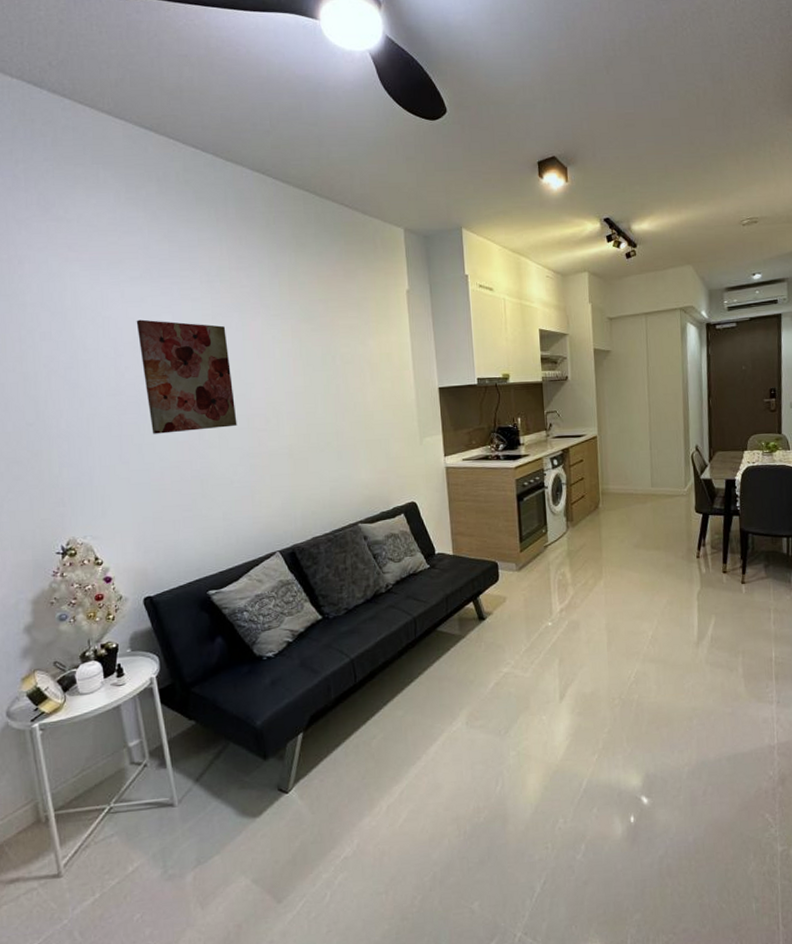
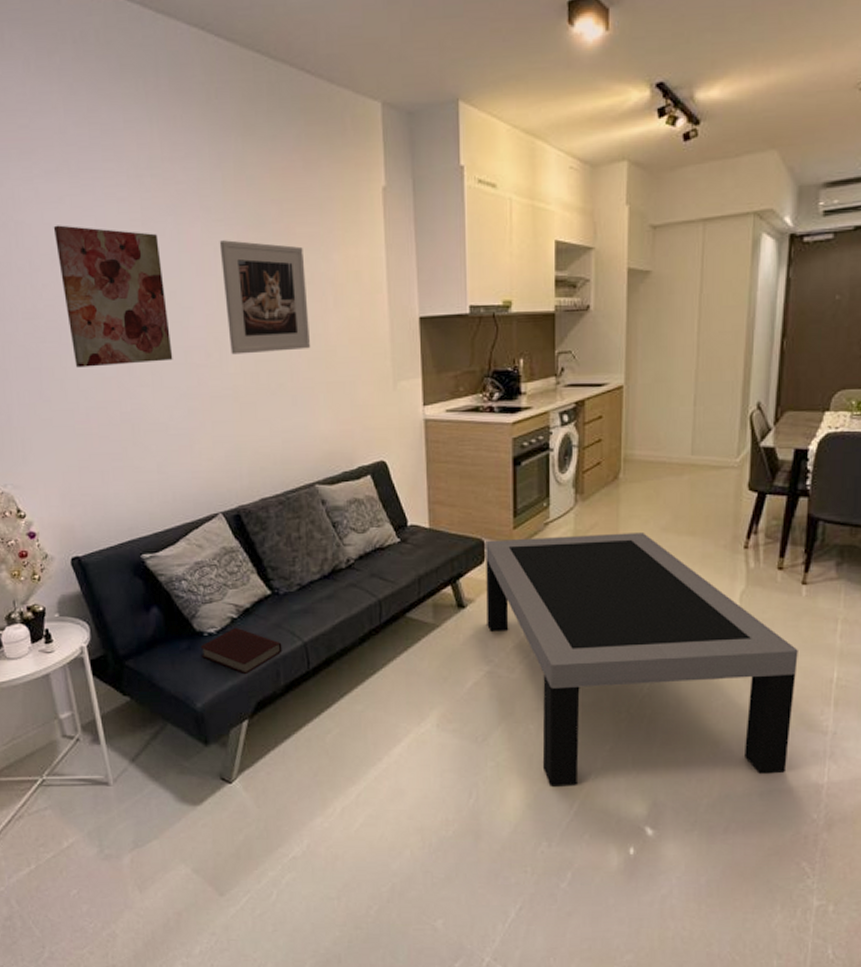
book: none [260,650,333,692] -> present [200,627,283,675]
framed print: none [276,330,352,420] -> present [219,240,310,355]
coffee table: none [499,550,746,768] -> present [486,533,798,786]

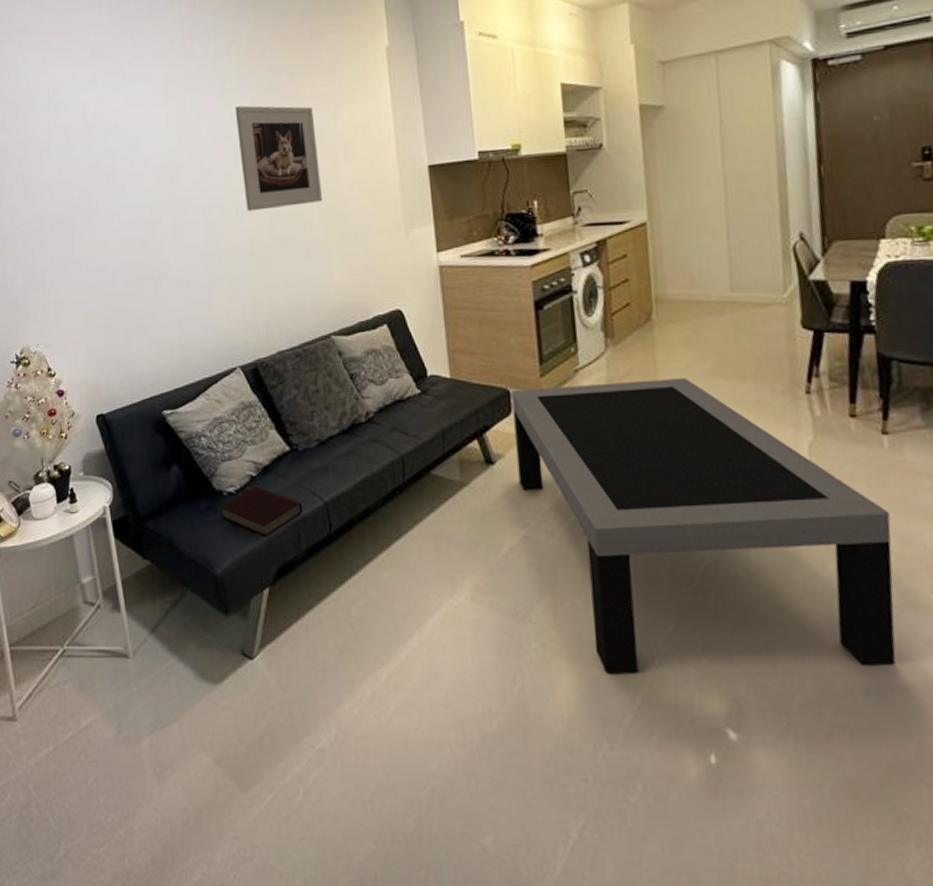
wall art: present [53,225,173,368] -> none [87,103,193,231]

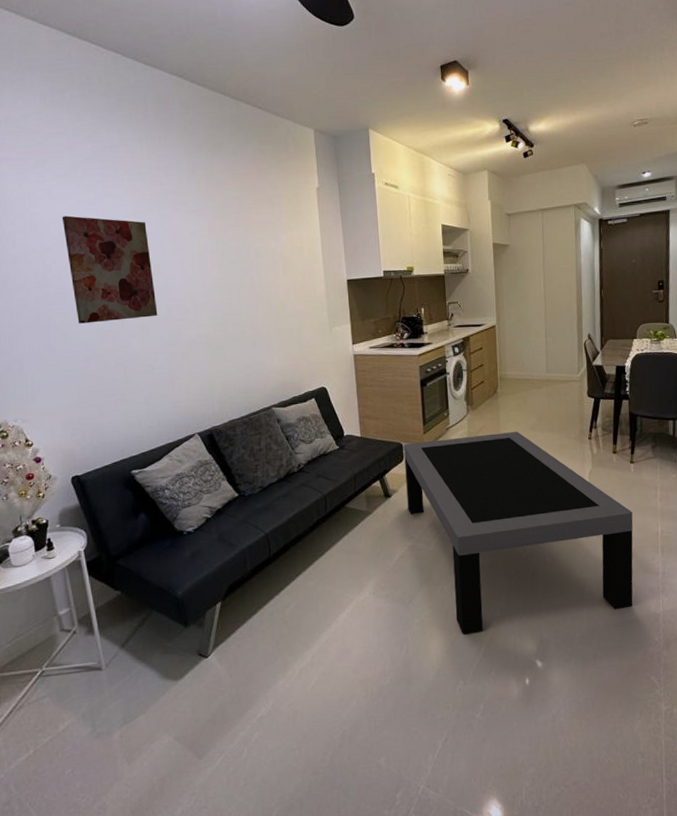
wall art: none [87,103,193,231] -> present [62,215,158,324]
book: present [220,486,303,538] -> none [180,525,248,564]
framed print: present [234,105,322,212] -> none [194,226,265,311]

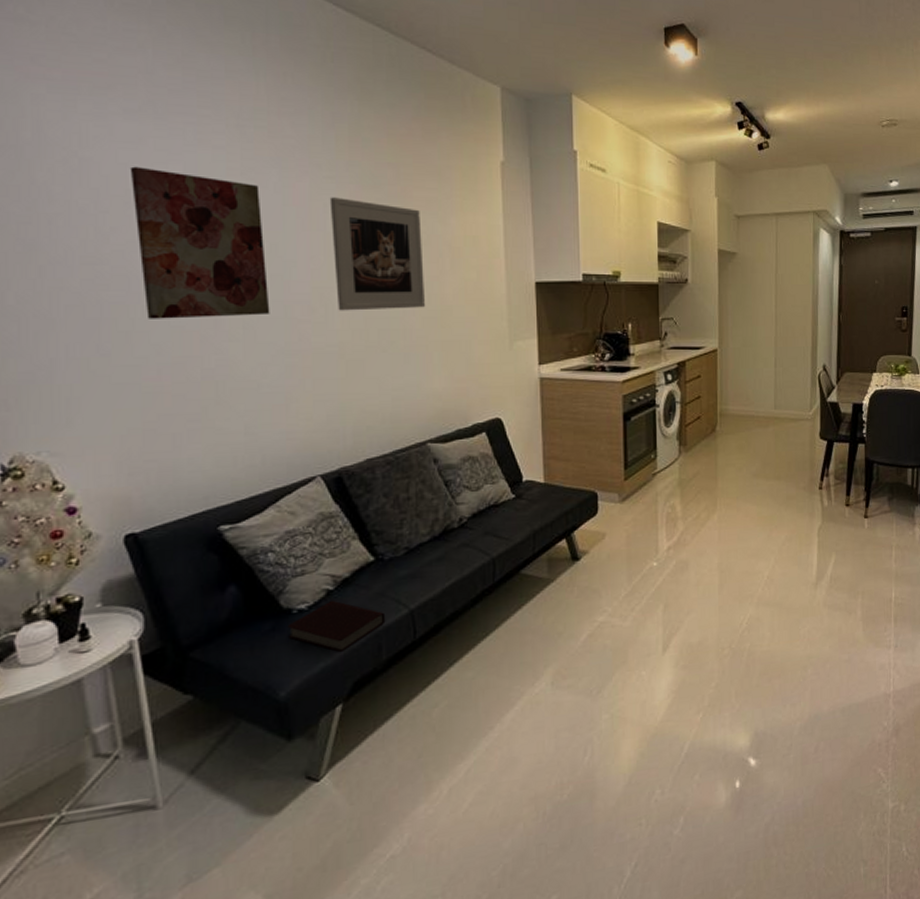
book: none [180,525,248,564] -> present [287,600,386,653]
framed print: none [194,226,265,311] -> present [329,197,425,311]
coffee table: present [404,432,633,635] -> none [599,479,865,731]

